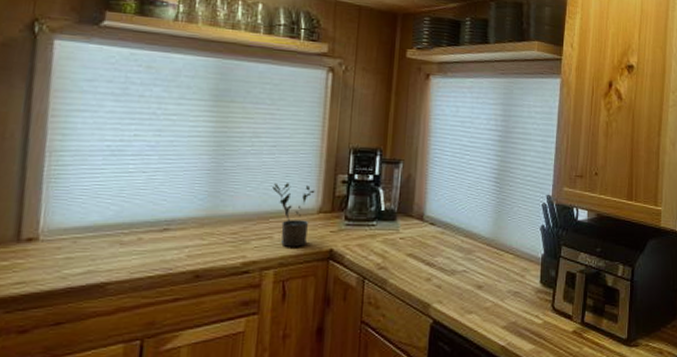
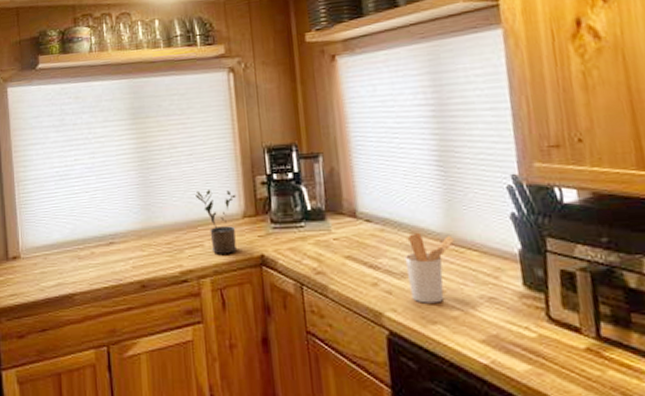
utensil holder: none [456,236,497,296] -> present [404,232,454,304]

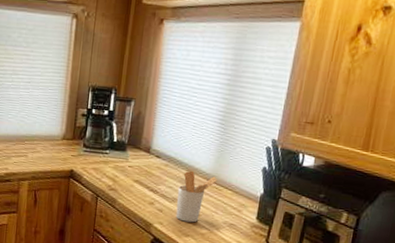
potted plant: present [195,190,238,254] -> none [27,112,60,166]

